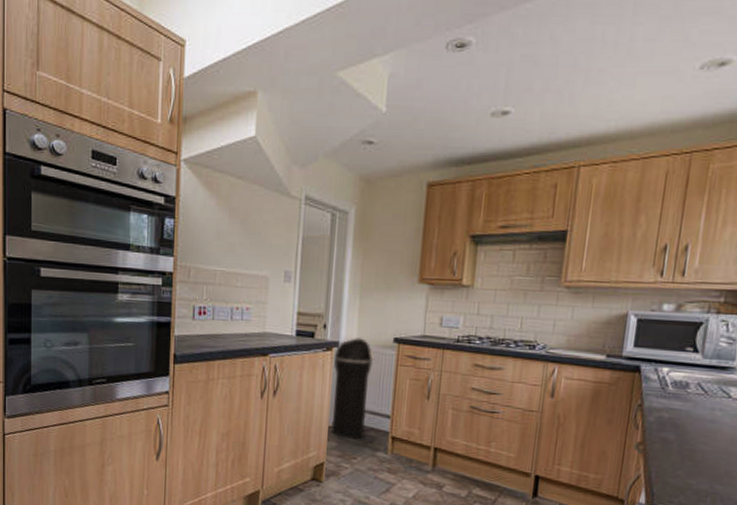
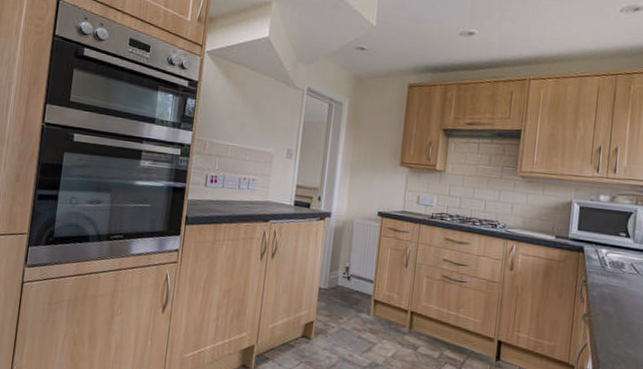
trash can: present [331,338,376,440] -> none [321,210,362,301]

